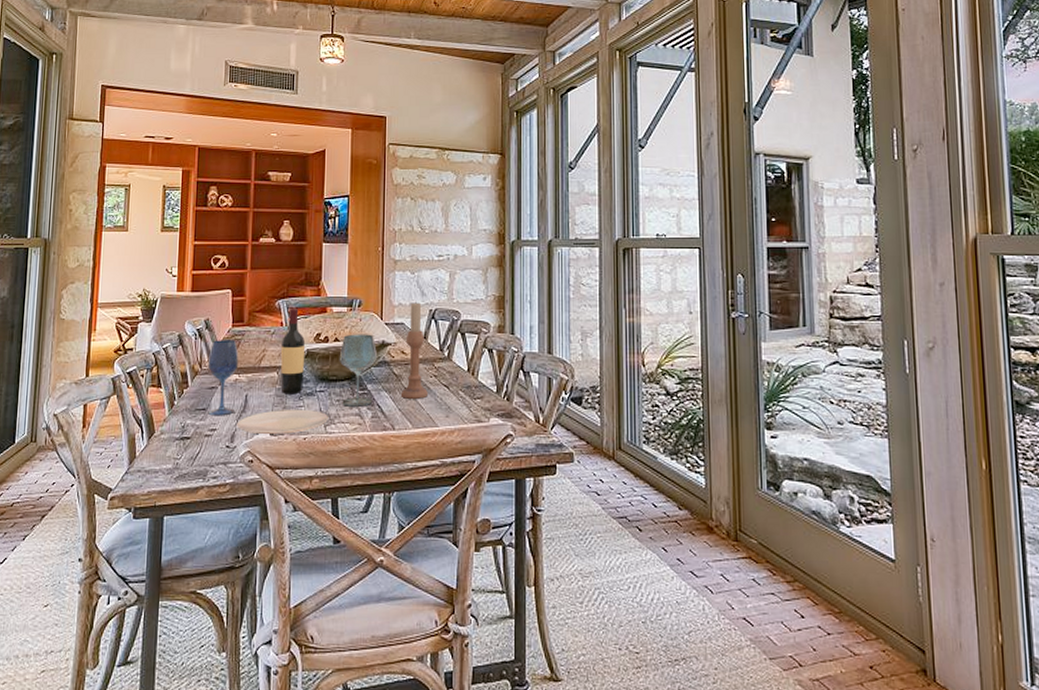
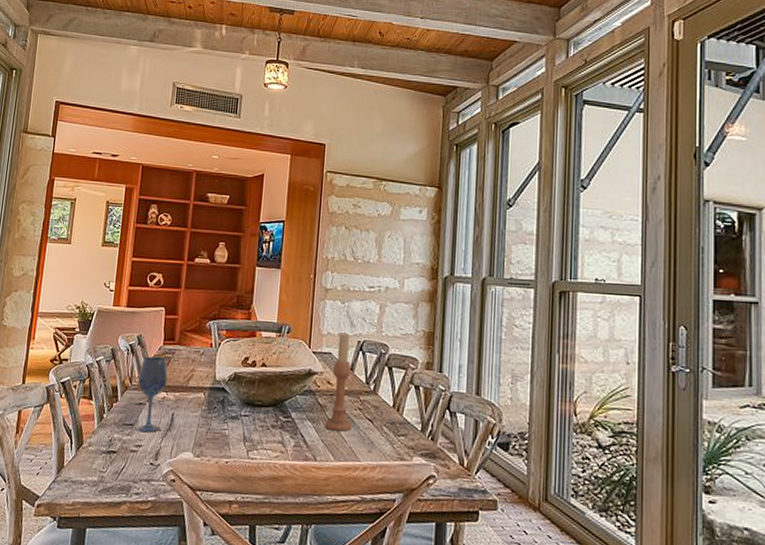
plate: present [236,409,328,435] -> none [161,431,251,456]
wine bottle: present [280,307,306,395] -> none [206,329,234,417]
wine glass: present [339,334,378,407] -> none [265,360,304,435]

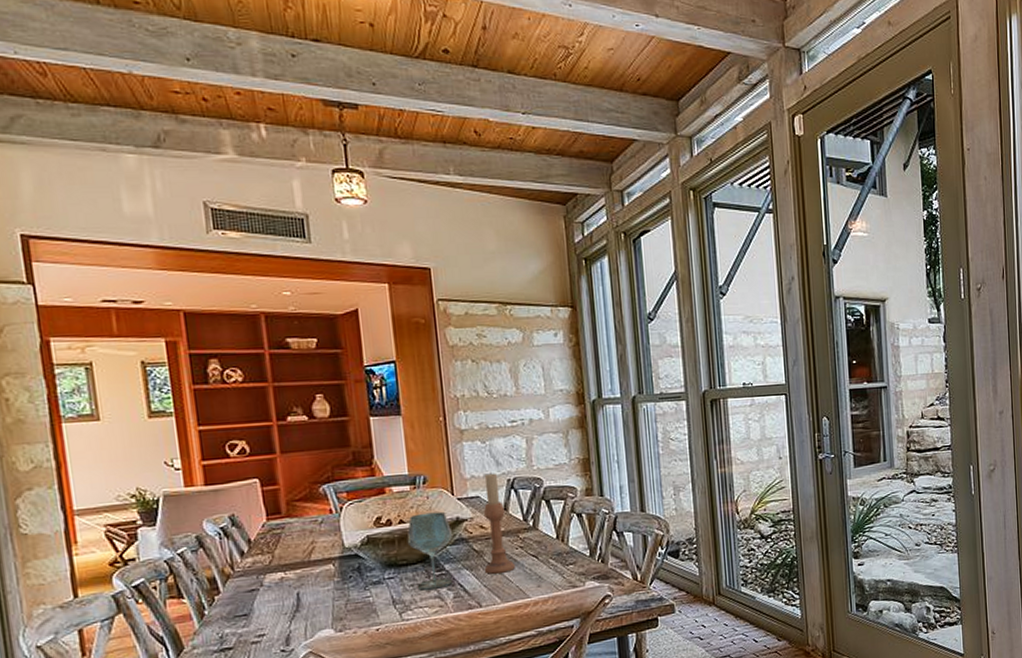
wineglass: present [135,356,168,433] -> none [241,535,285,621]
wine glass: none [265,360,304,435] -> present [407,511,453,591]

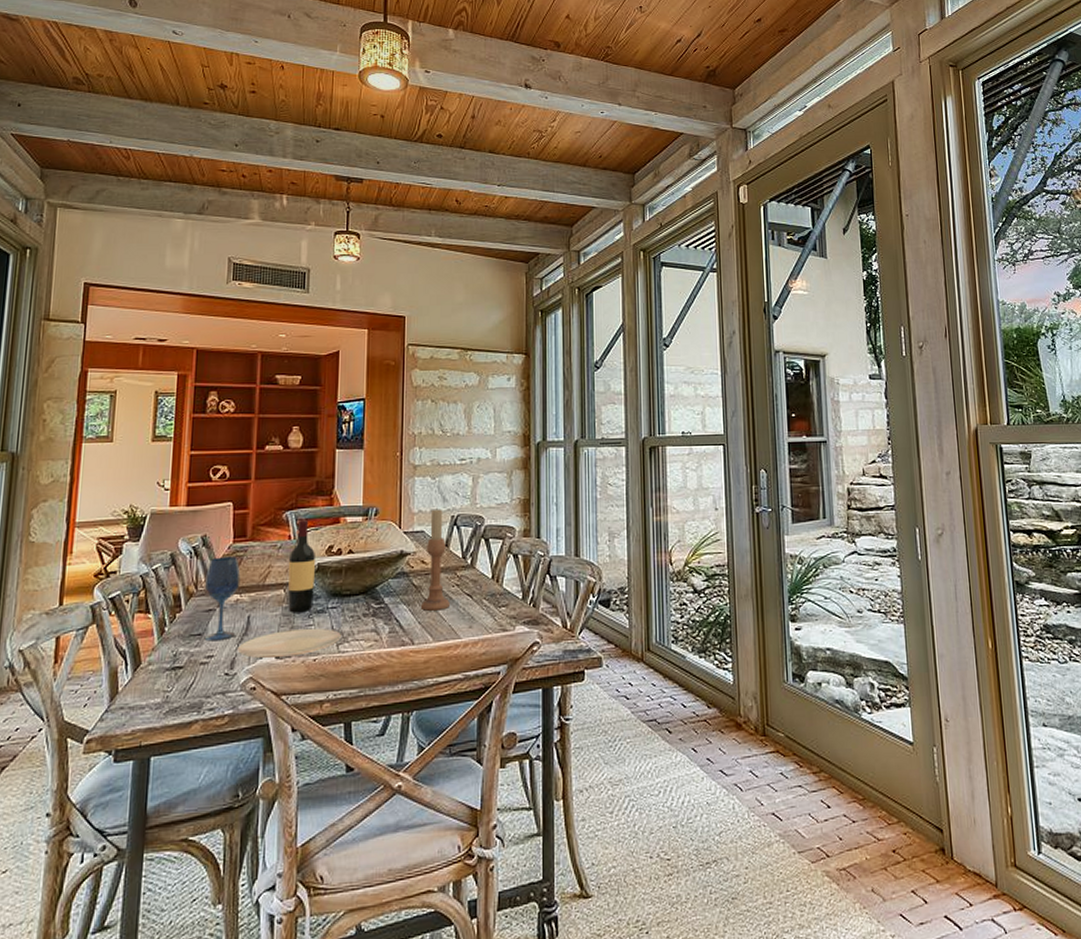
wineglass: none [241,535,285,621] -> present [204,557,241,642]
plate: none [290,599,403,633] -> present [237,628,341,659]
wine bottle: none [332,491,368,587] -> present [288,519,317,613]
wine glass: present [407,511,453,591] -> none [353,544,396,623]

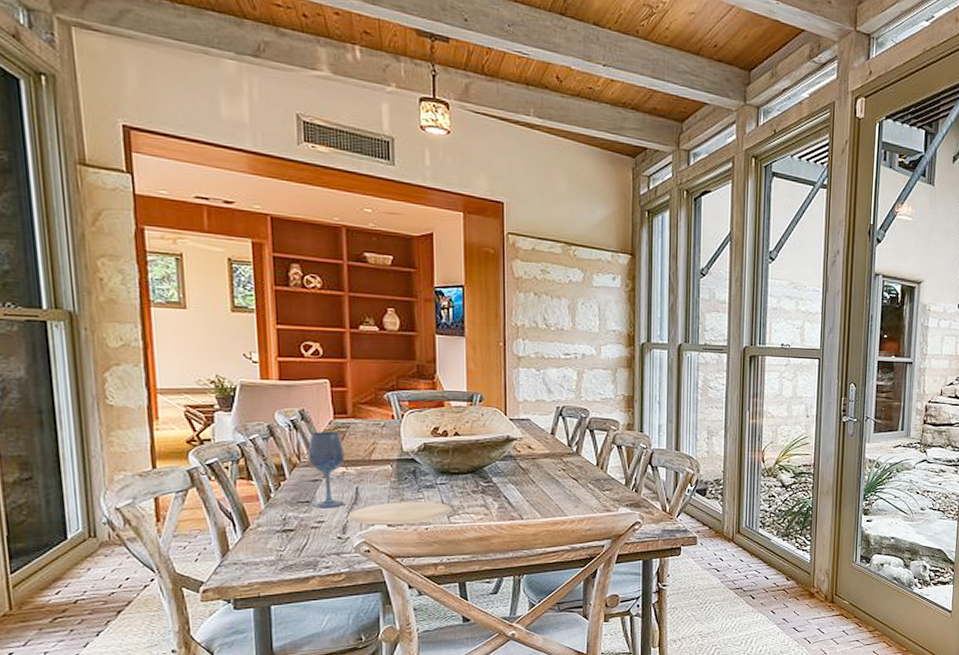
wine bottle: present [288,519,317,613] -> none [393,400,422,487]
candlestick: present [420,509,450,611] -> none [528,399,556,491]

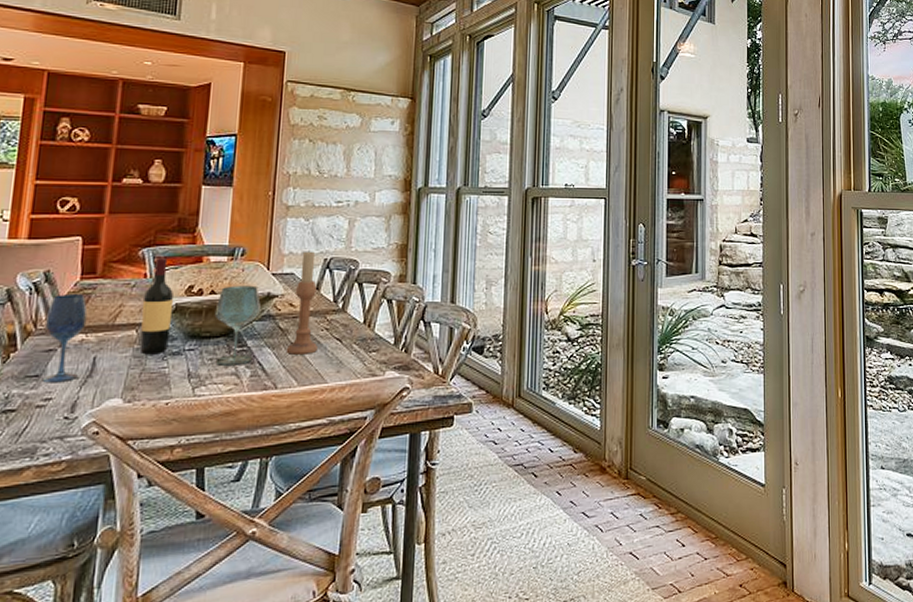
plate: present [348,501,451,526] -> none [79,370,198,402]
wine bottle: none [393,400,422,487] -> present [139,257,175,355]
wine glass: none [460,428,503,498] -> present [214,285,262,366]
candlestick: none [528,399,556,491] -> present [286,251,318,355]

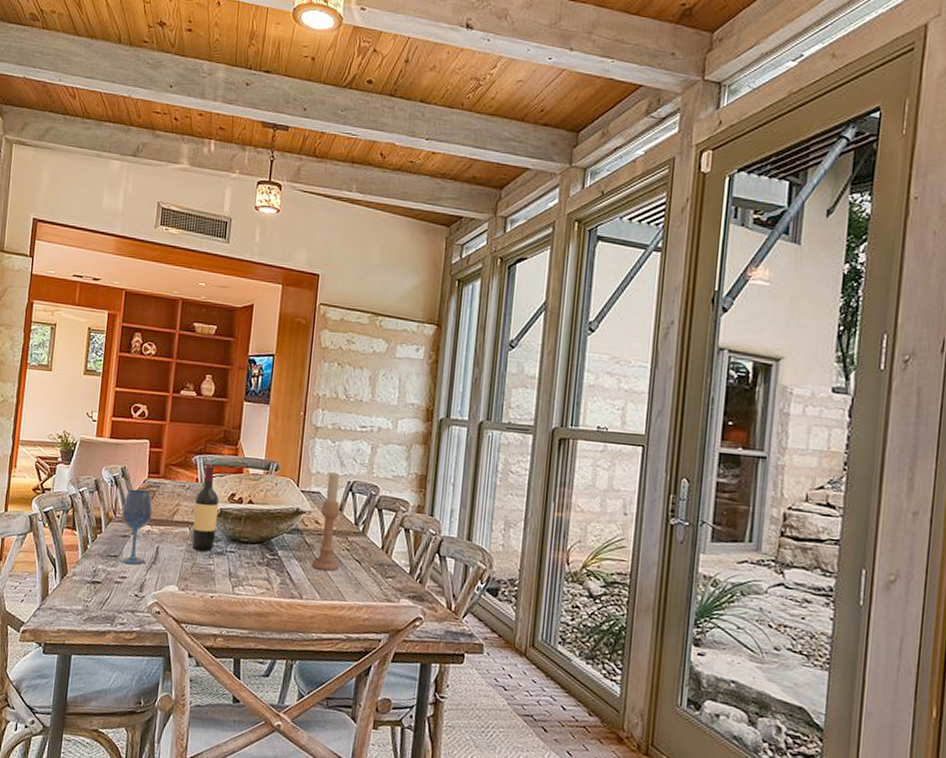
wine glass: present [214,285,262,366] -> none [251,497,291,572]

